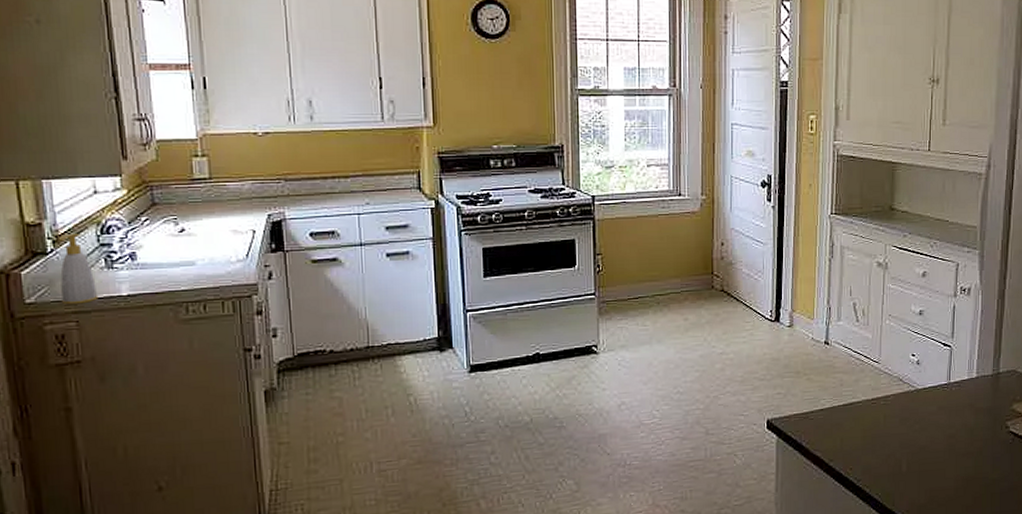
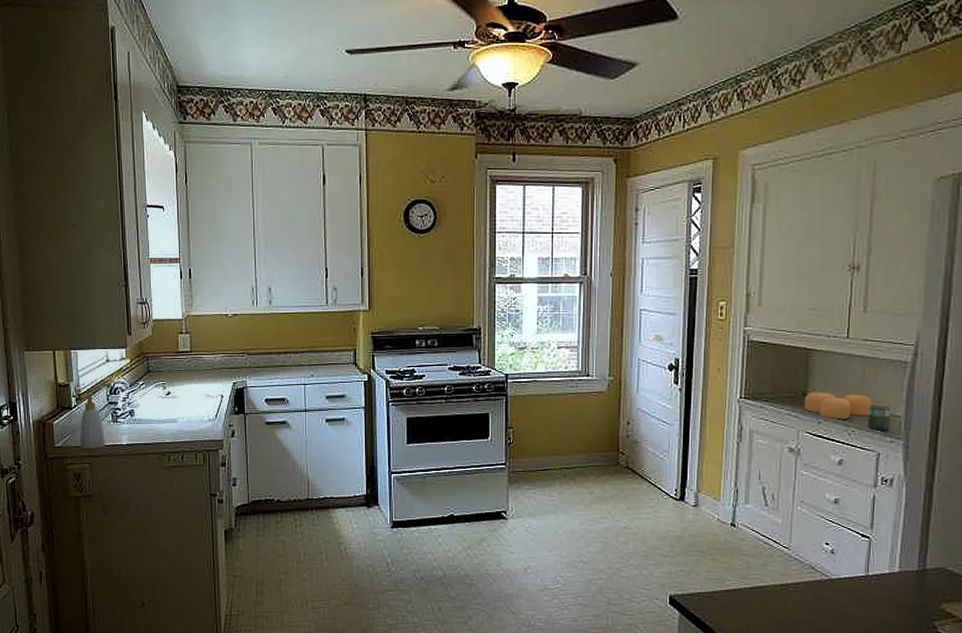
bread: none [890,205,951,233] -> present [804,392,872,420]
peanut butter: none [947,214,969,243] -> present [867,402,892,432]

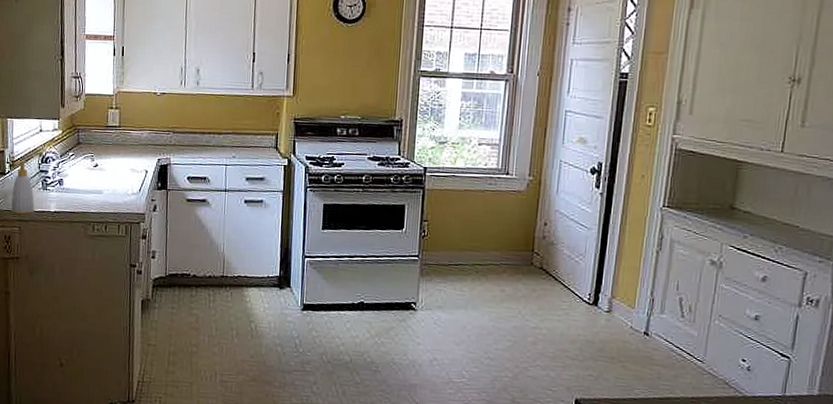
bread: present [804,392,872,420] -> none [730,205,803,236]
peanut butter: present [867,402,892,432] -> none [796,220,824,251]

